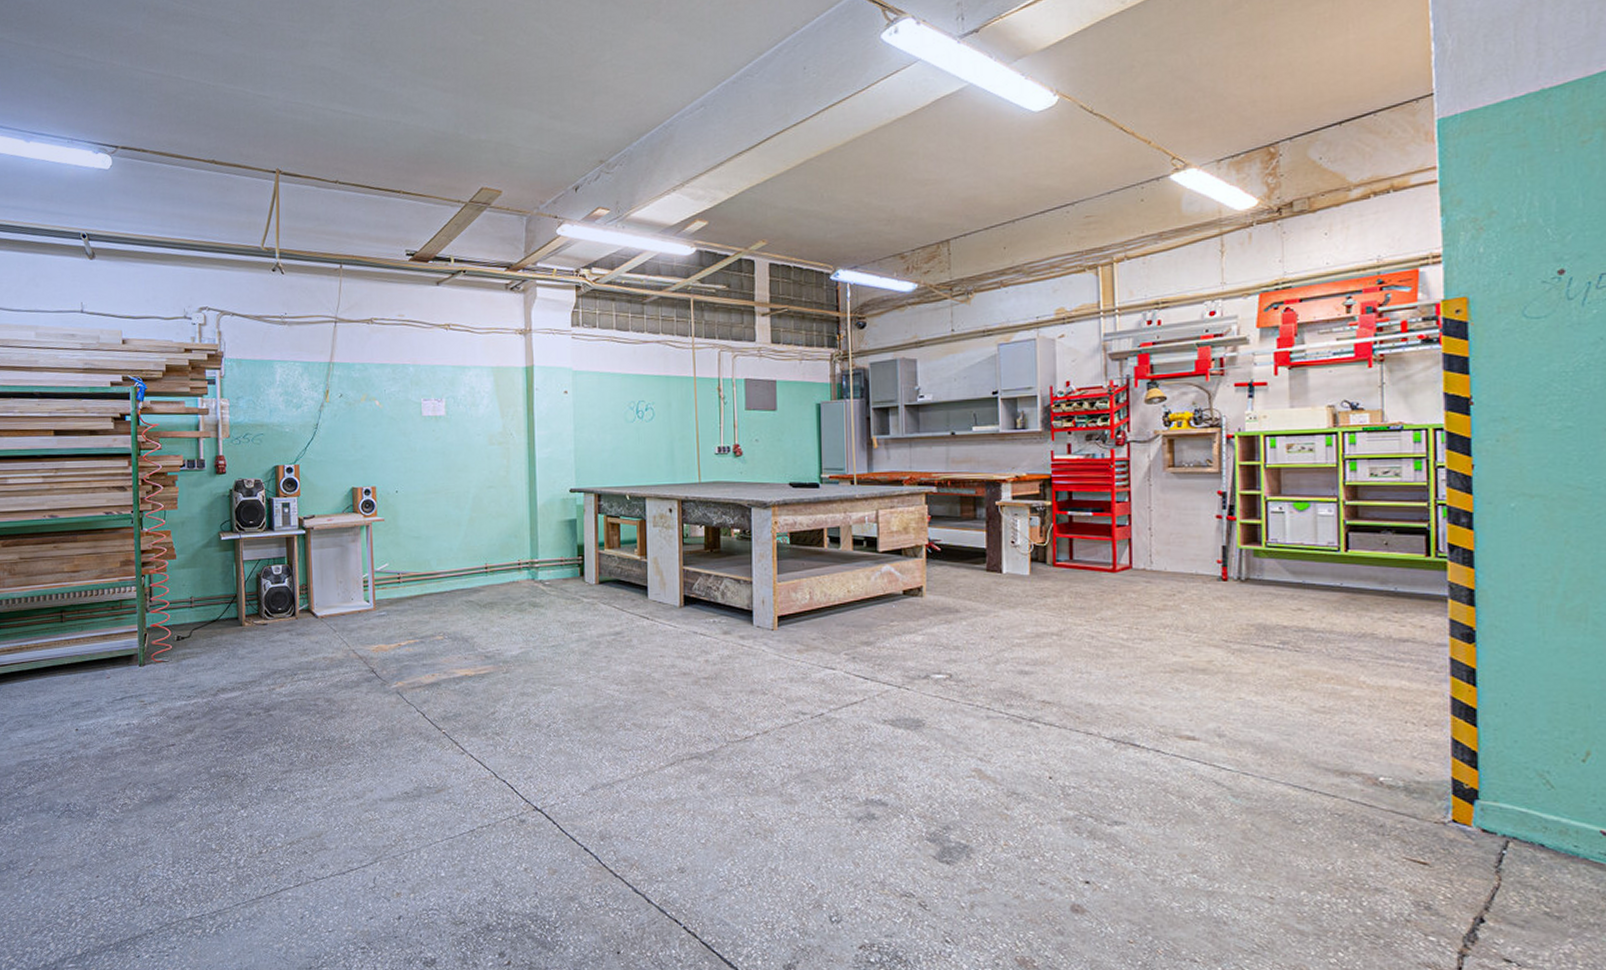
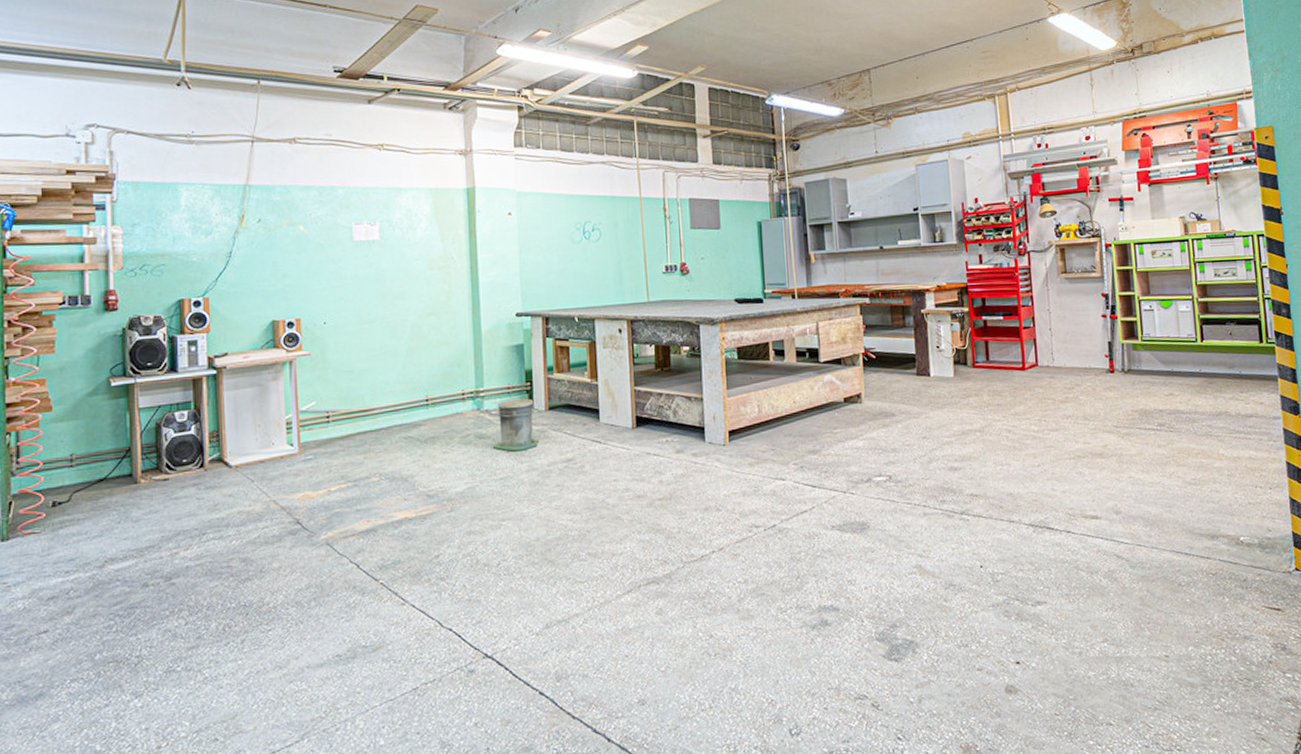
bucket: none [546,571,589,623] -> present [493,398,539,453]

